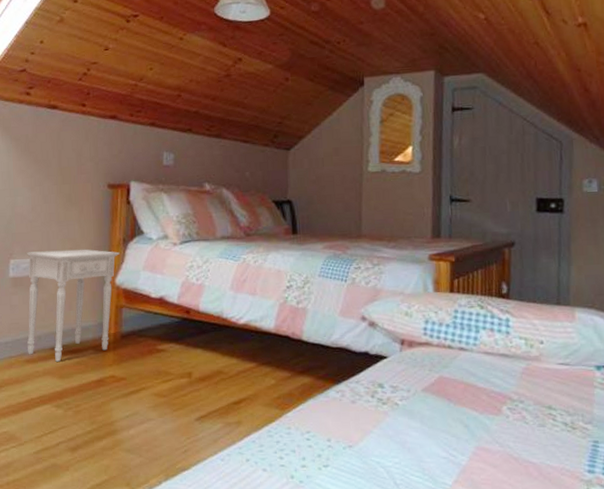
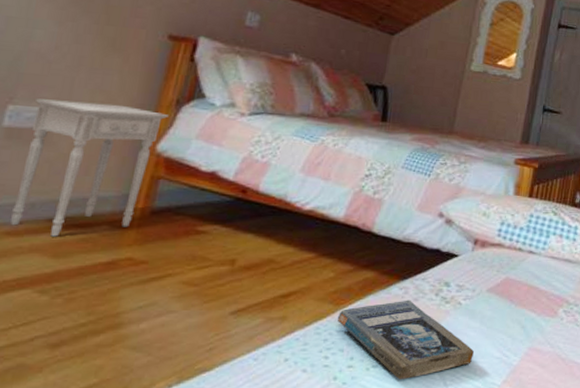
book: none [284,402,419,478] -> present [337,299,474,379]

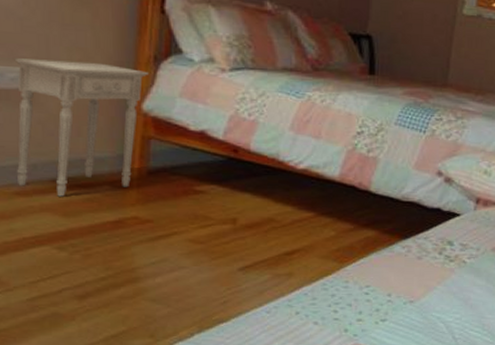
book: present [337,299,474,379] -> none [342,258,481,332]

